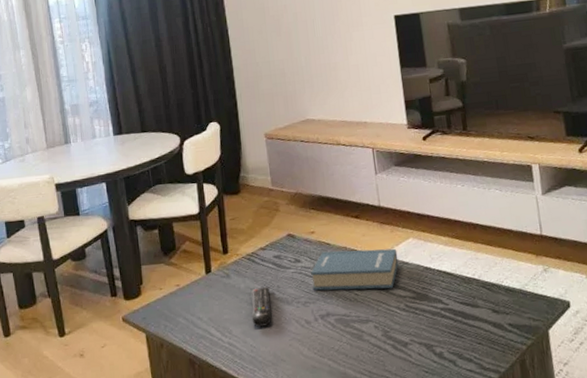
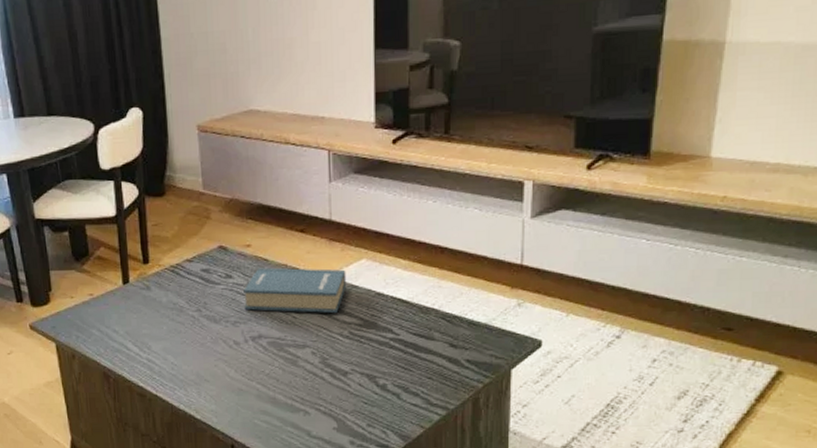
remote control: present [251,287,272,327] -> none [174,303,197,344]

